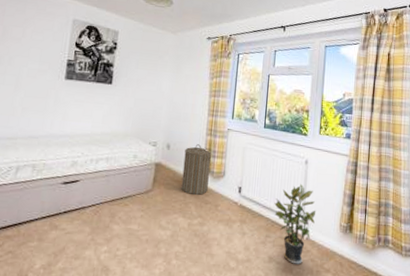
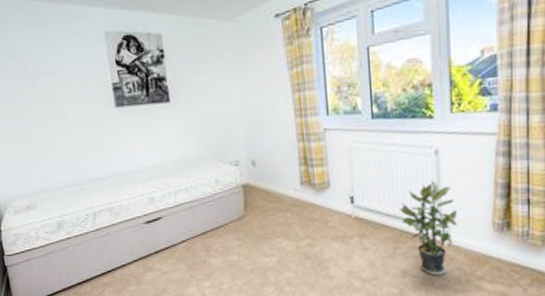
laundry hamper: present [181,144,212,195] -> none [274,154,312,214]

